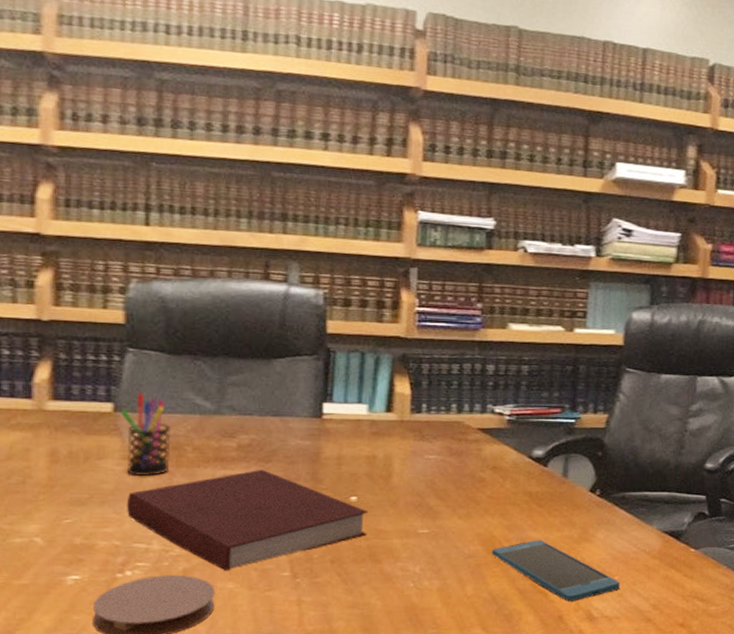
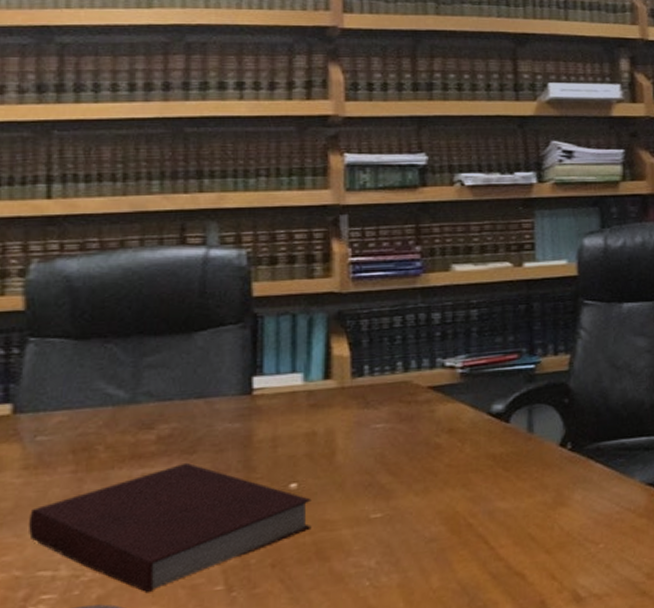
pen holder: present [121,393,170,477] -> none [21,388,79,489]
smartphone: present [491,539,620,602] -> none [456,509,606,582]

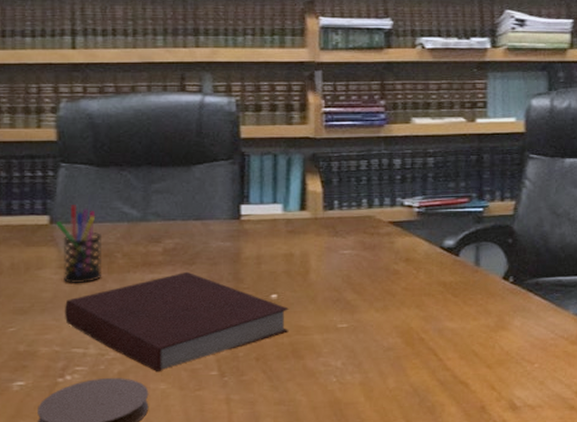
pen holder: none [21,388,79,489] -> present [56,205,102,284]

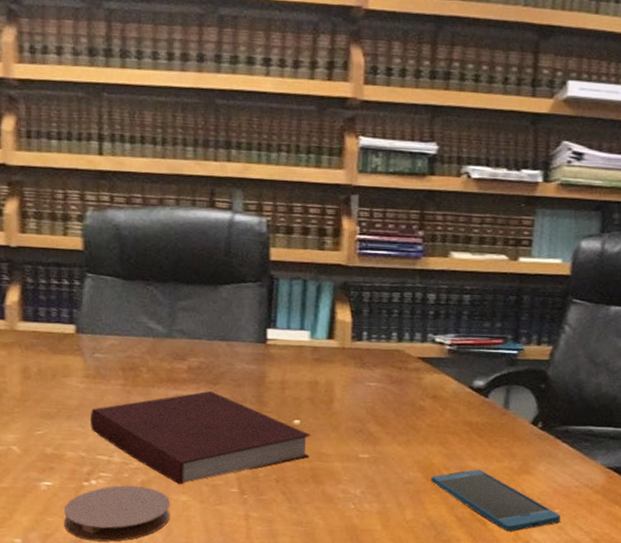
pen holder: present [56,205,102,284] -> none [82,316,127,394]
smartphone: none [410,329,540,391] -> present [430,469,561,532]

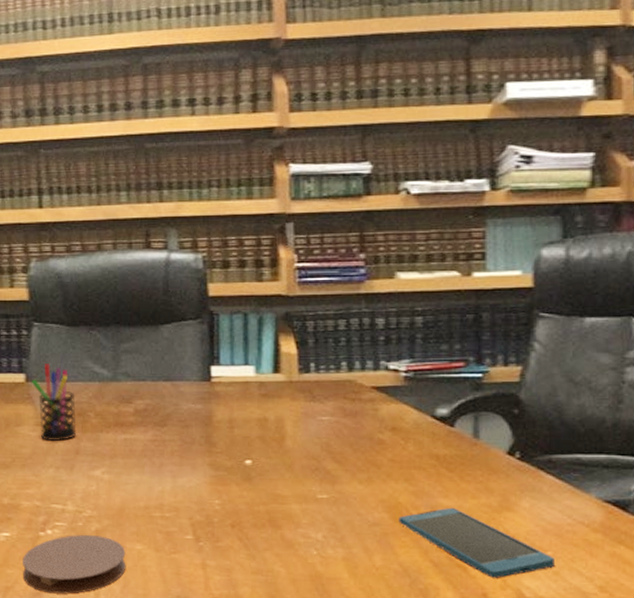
pen holder: none [82,316,127,394] -> present [32,364,77,442]
notebook: present [90,390,311,485] -> none [43,433,265,533]

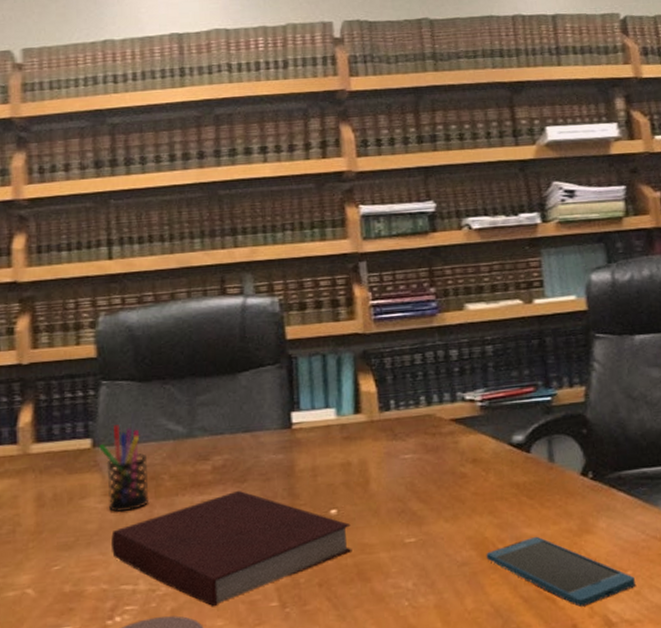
notebook: none [43,433,265,533] -> present [111,490,352,607]

